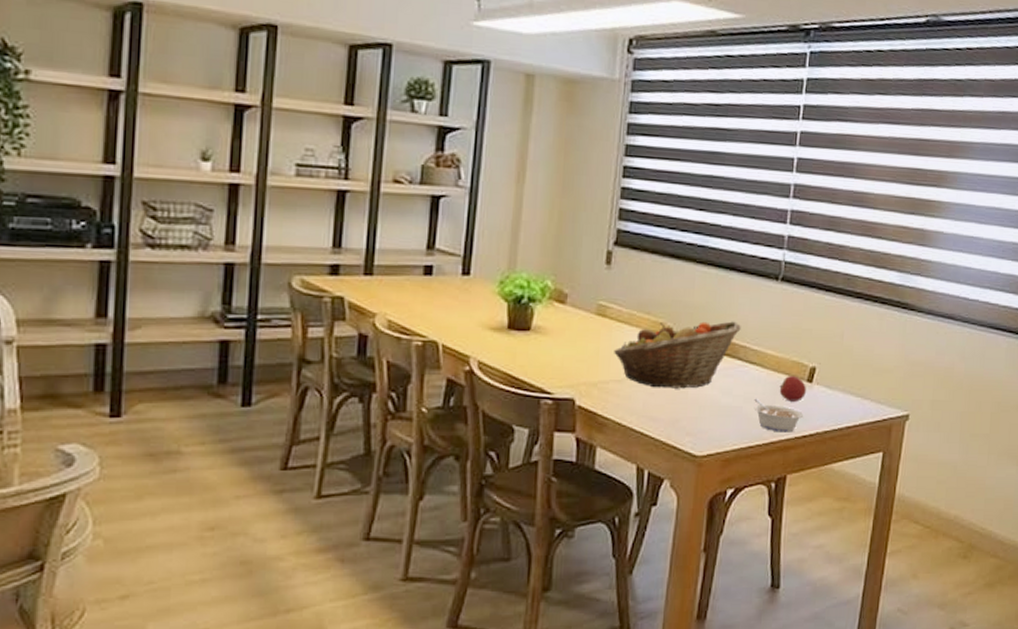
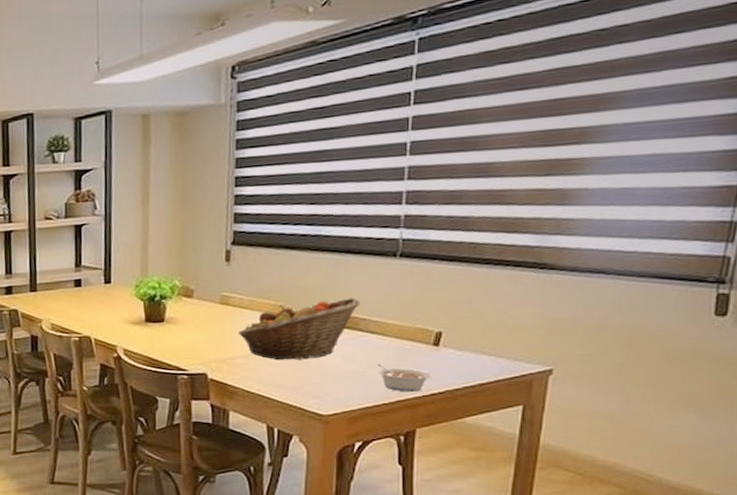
apple: present [779,375,806,402] -> none [403,340,432,364]

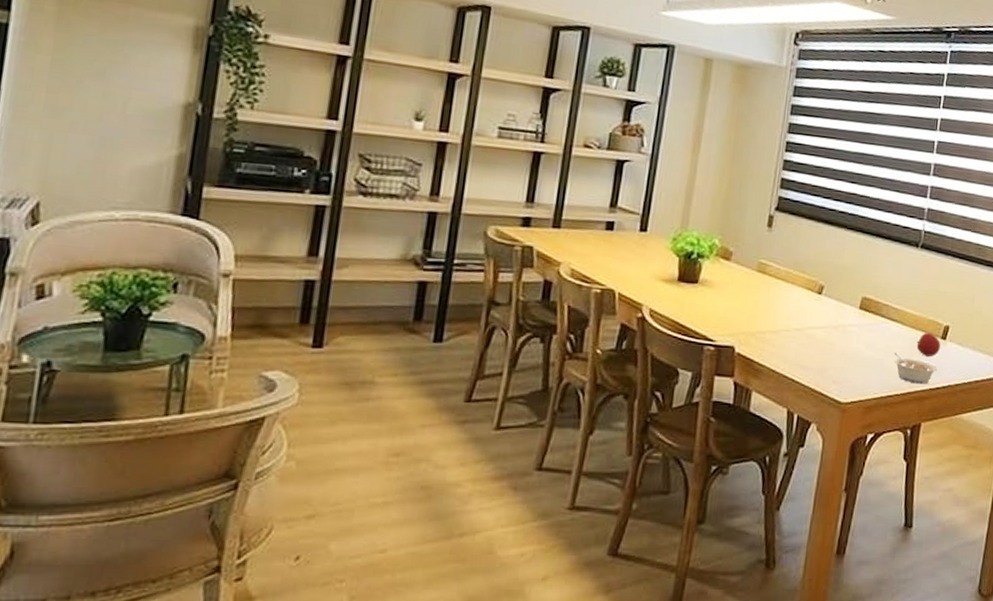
fruit basket: present [239,298,360,361] -> none [771,281,885,341]
apple: none [403,340,432,364] -> present [916,332,940,357]

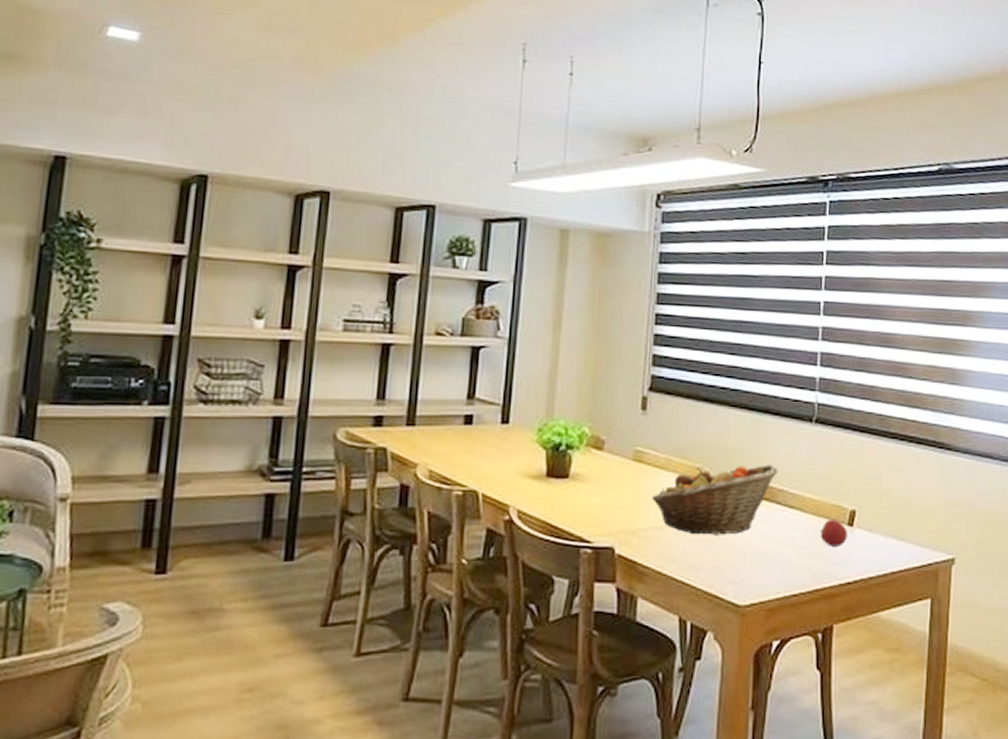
fruit basket: none [771,281,885,341] -> present [652,464,778,535]
legume: present [893,352,937,384] -> none [795,543,846,579]

